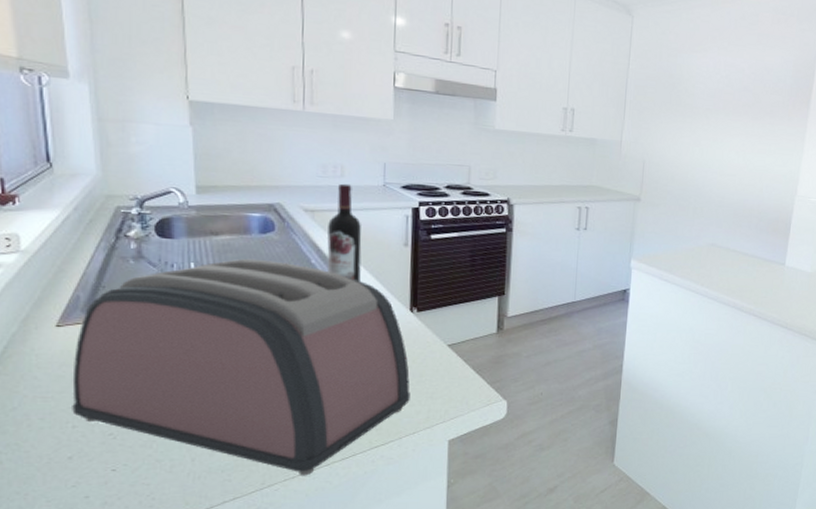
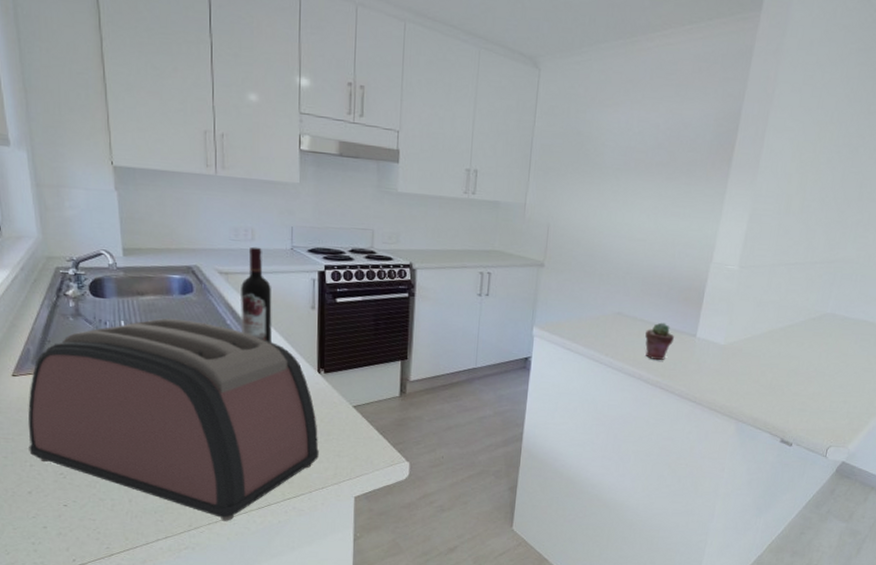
potted succulent: none [738,252,765,288] -> present [645,322,674,360]

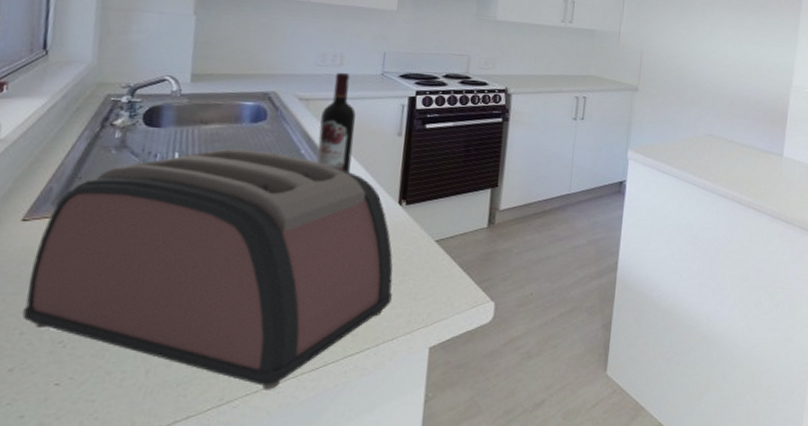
potted succulent: present [645,322,674,360] -> none [736,143,763,180]

